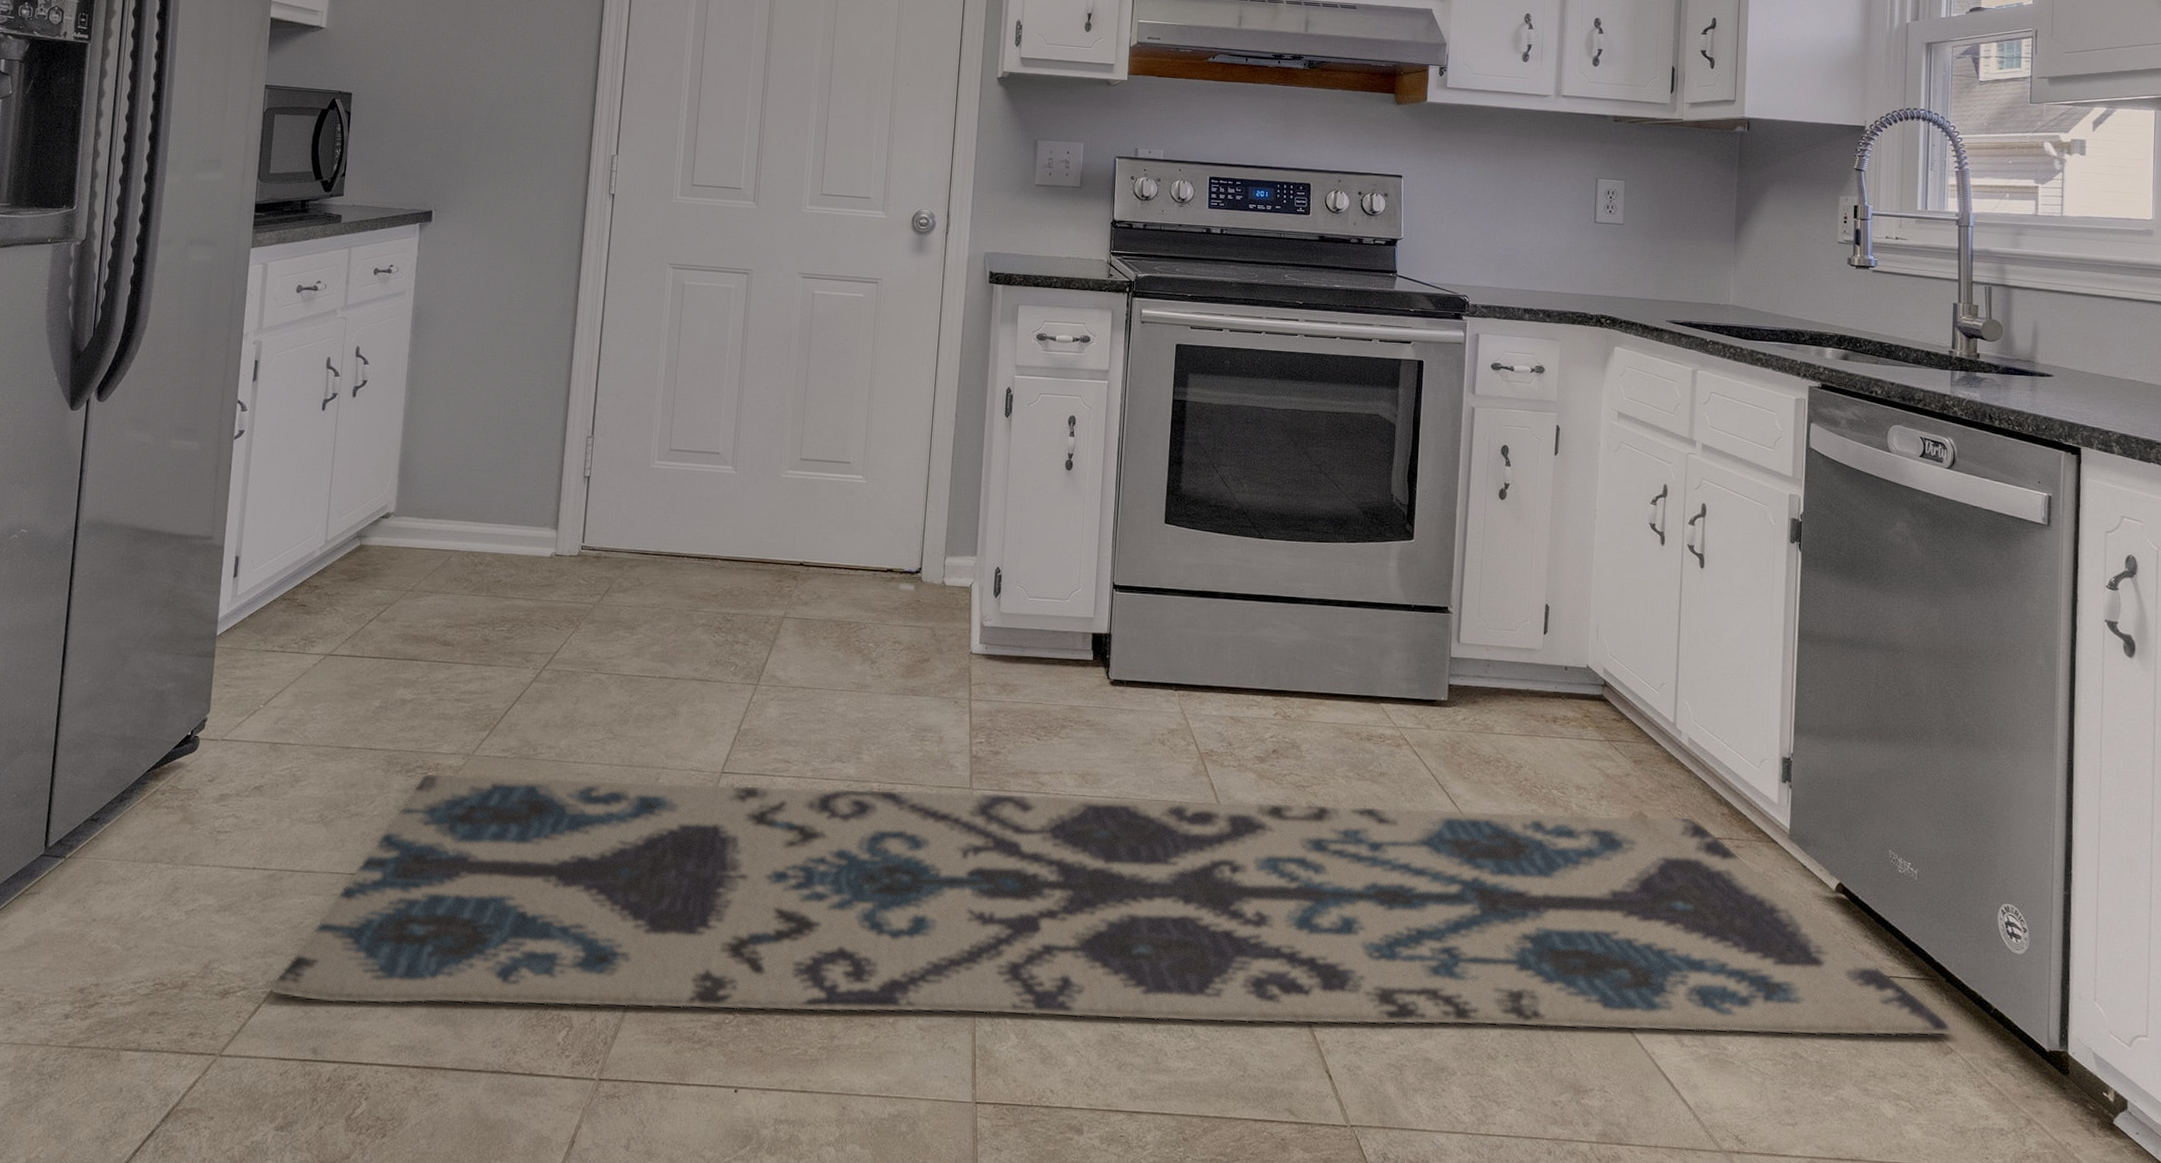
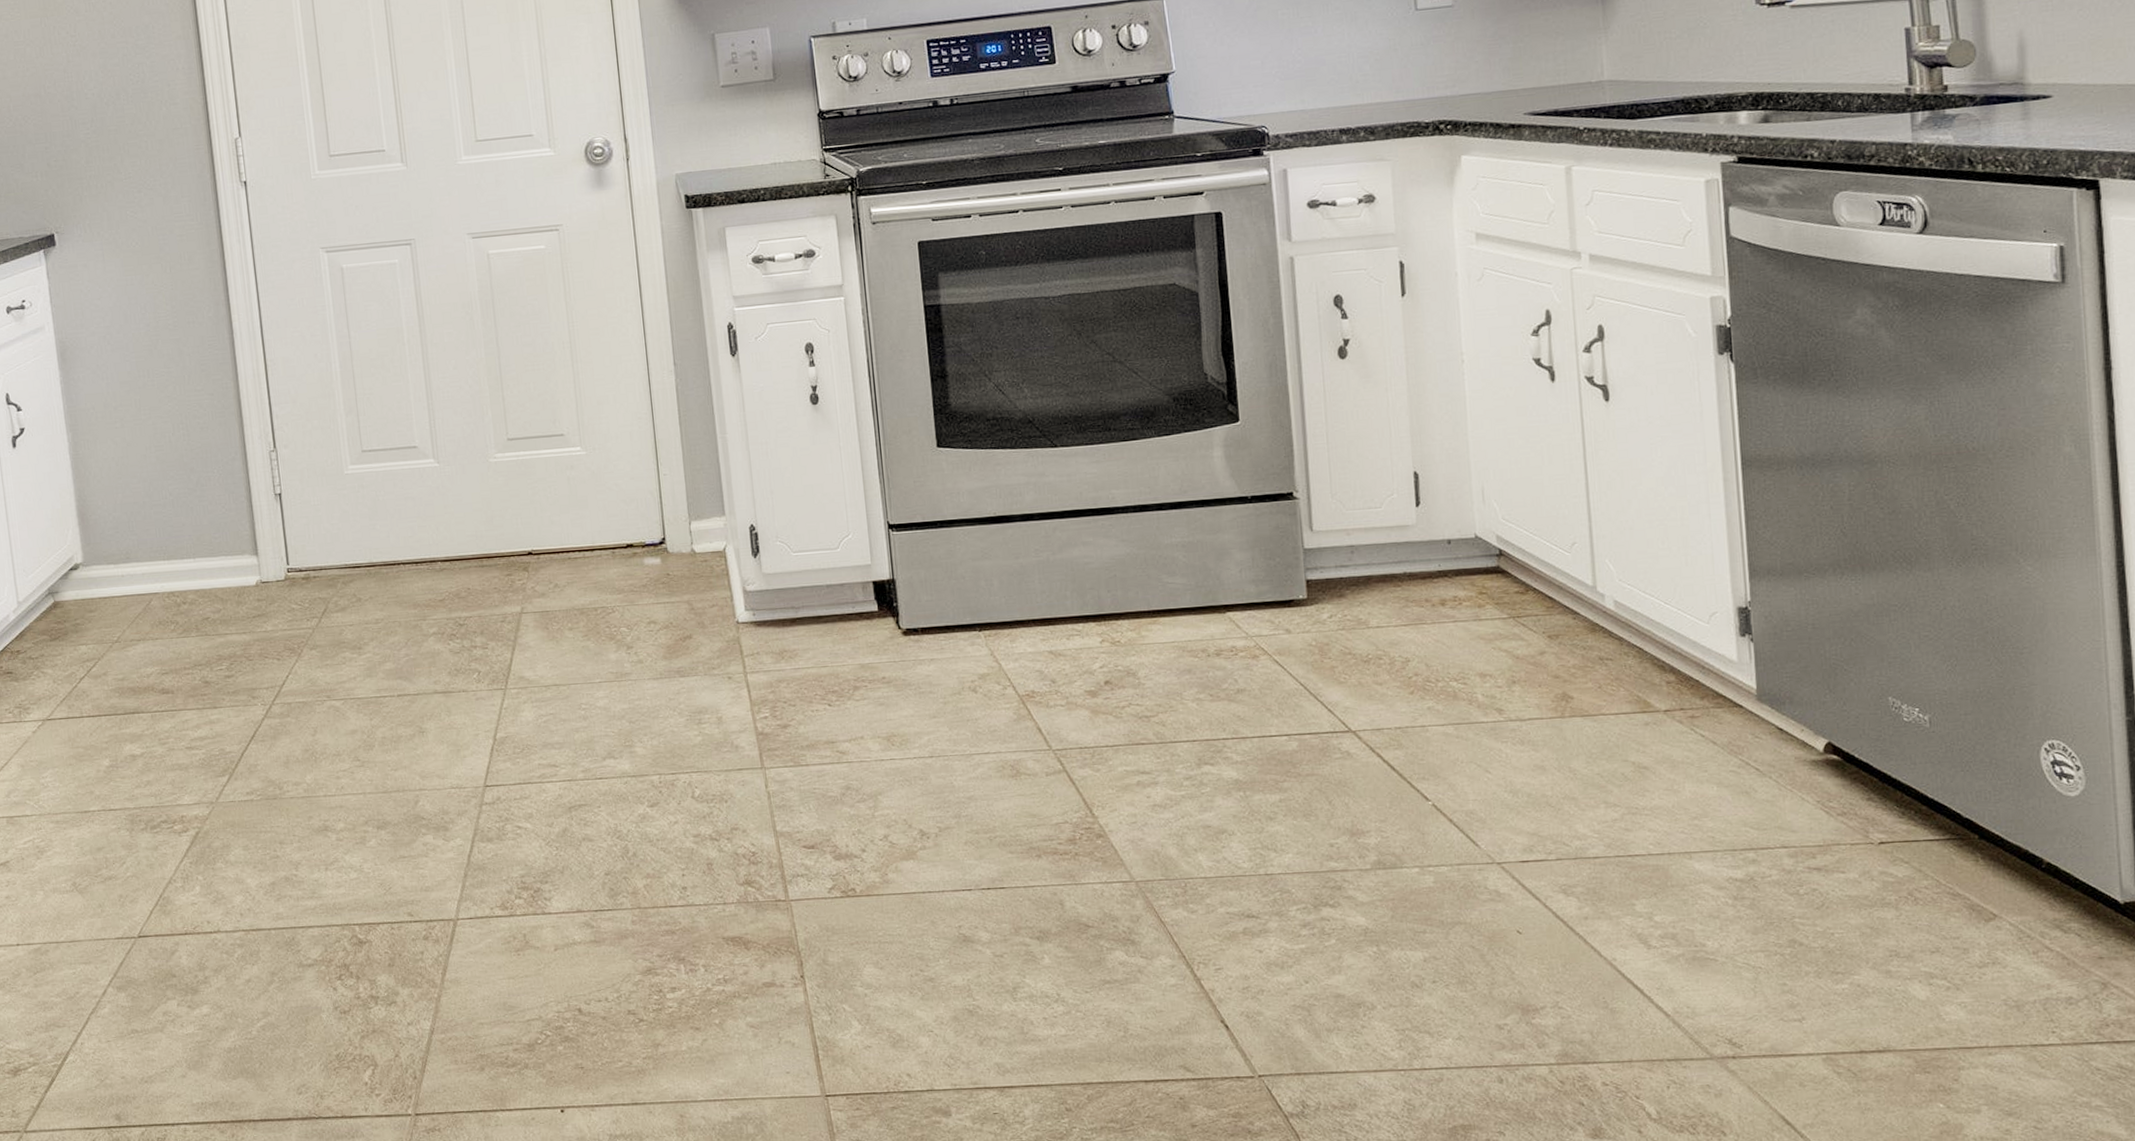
rug: present [270,773,1952,1036] -> none [59,691,1992,1069]

